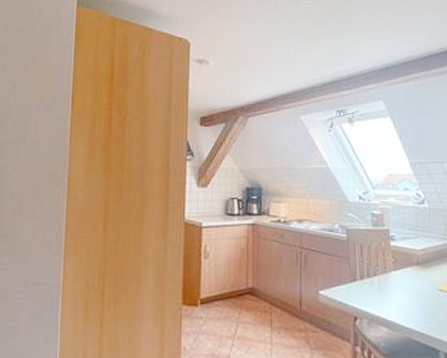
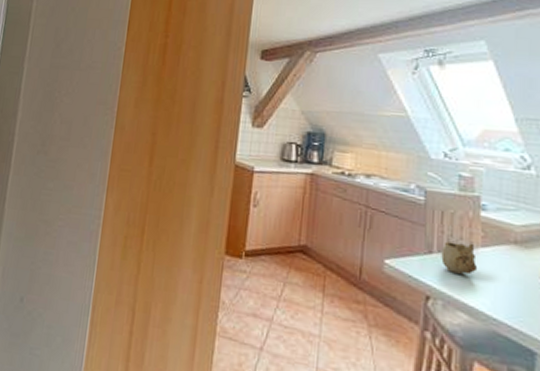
mug: none [363,268,392,295] -> present [441,241,478,275]

